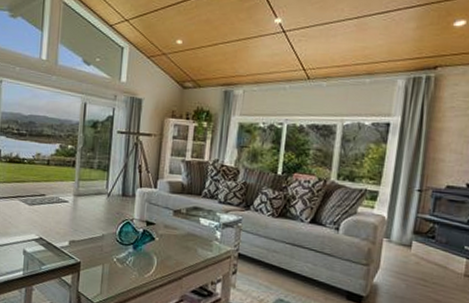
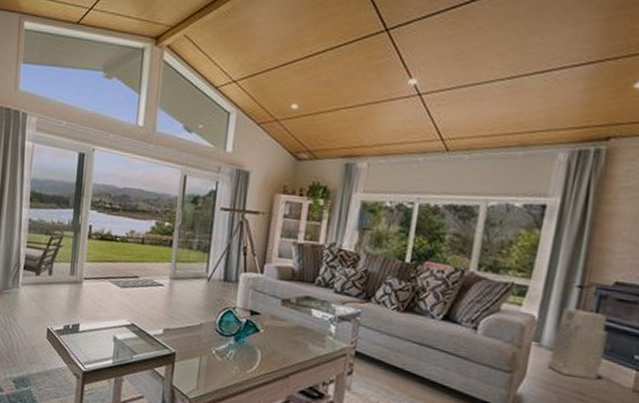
air purifier: none [397,209,443,268] -> present [548,308,608,380]

